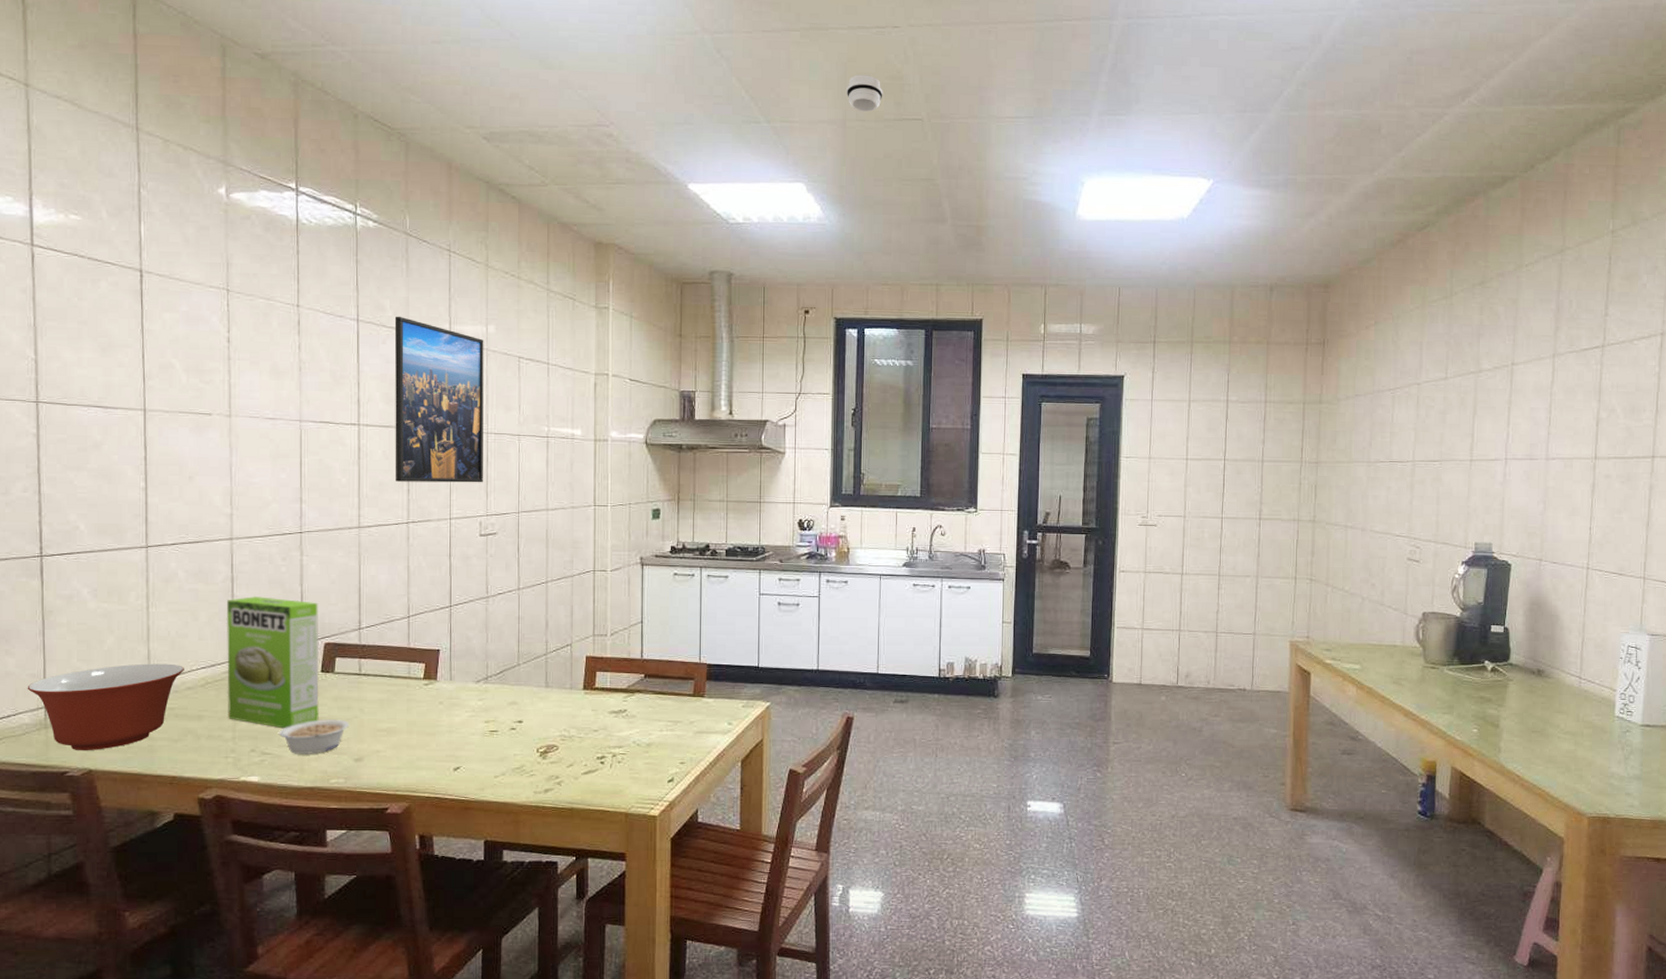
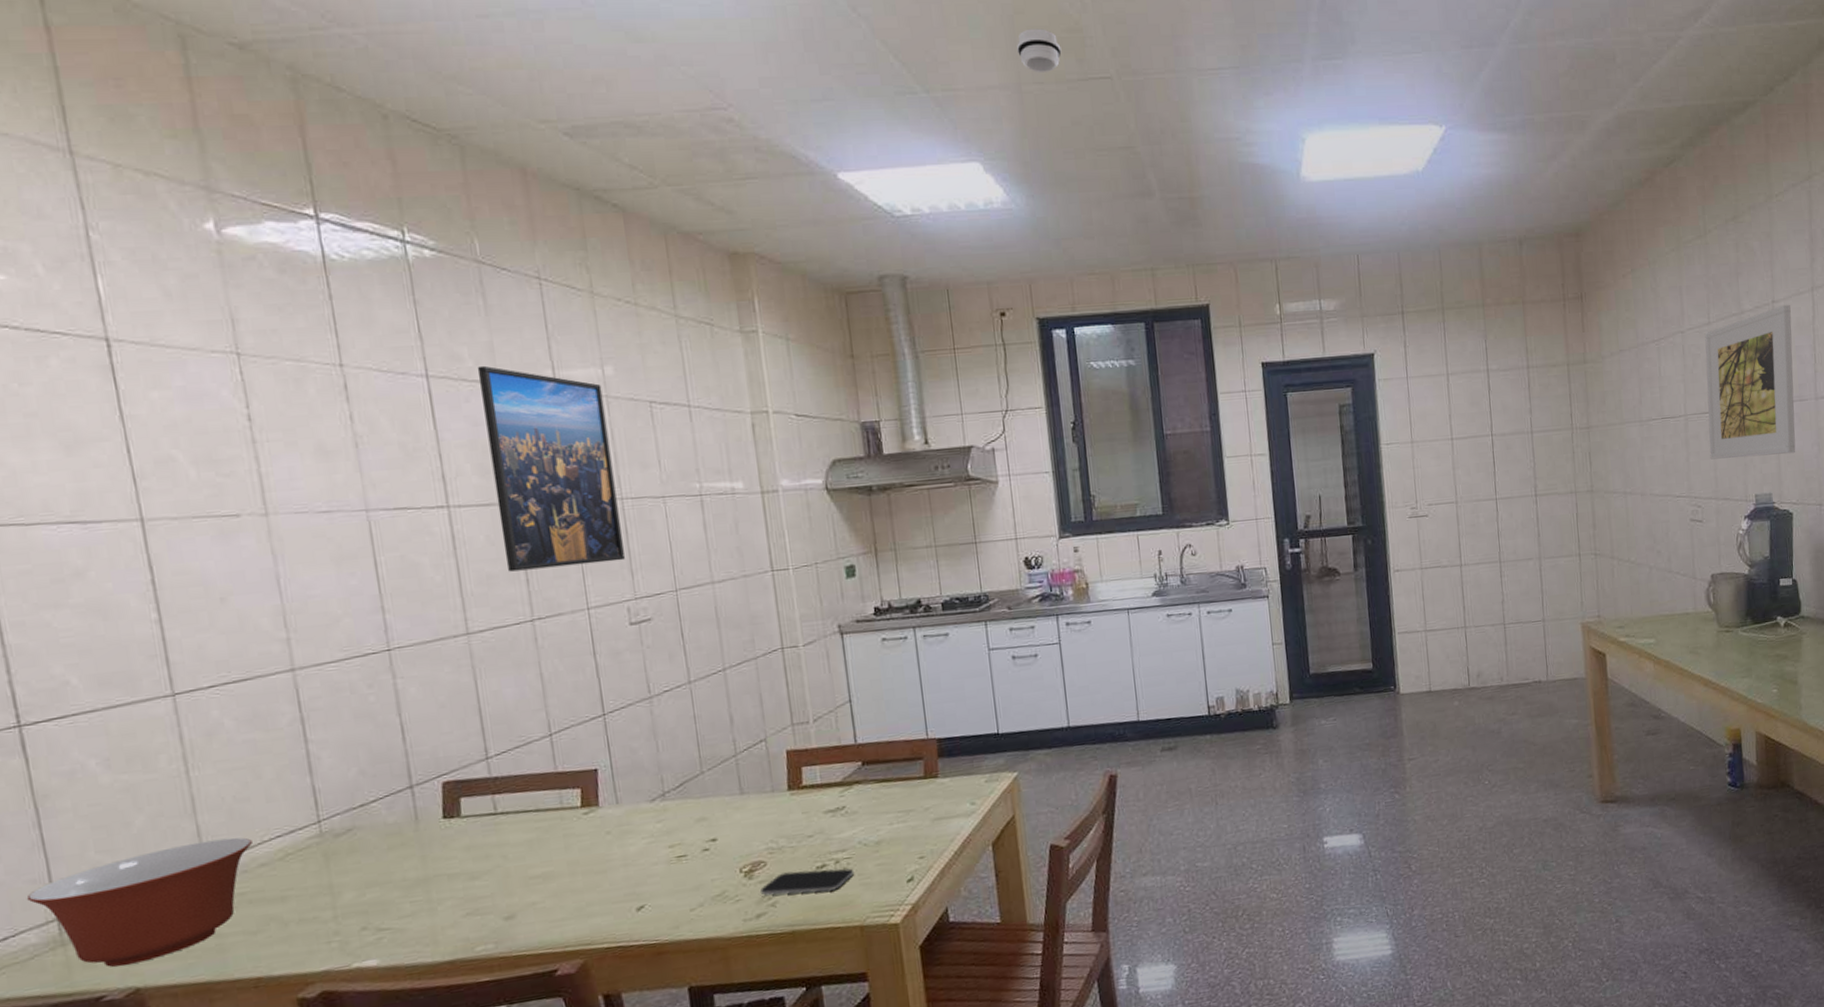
cake mix box: present [226,595,319,729] -> none [299,734,449,896]
legume: present [279,718,350,754] -> none [397,872,492,924]
smartphone: none [551,758,627,779] -> present [761,868,855,896]
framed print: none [1433,367,1530,509] -> present [1704,304,1796,460]

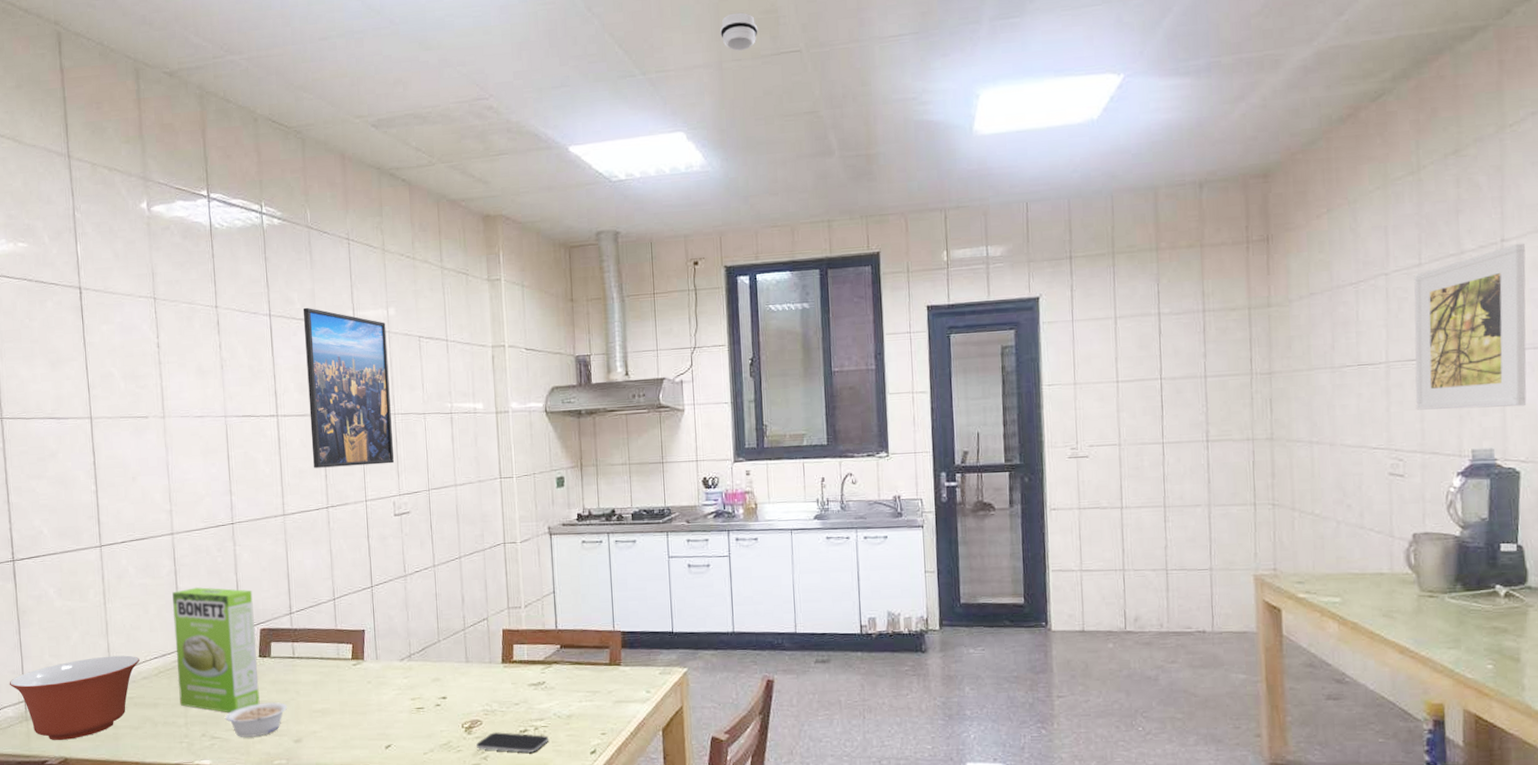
cake mix box: none [299,734,449,896] -> present [172,586,260,713]
legume: none [397,872,492,924] -> present [225,701,288,737]

